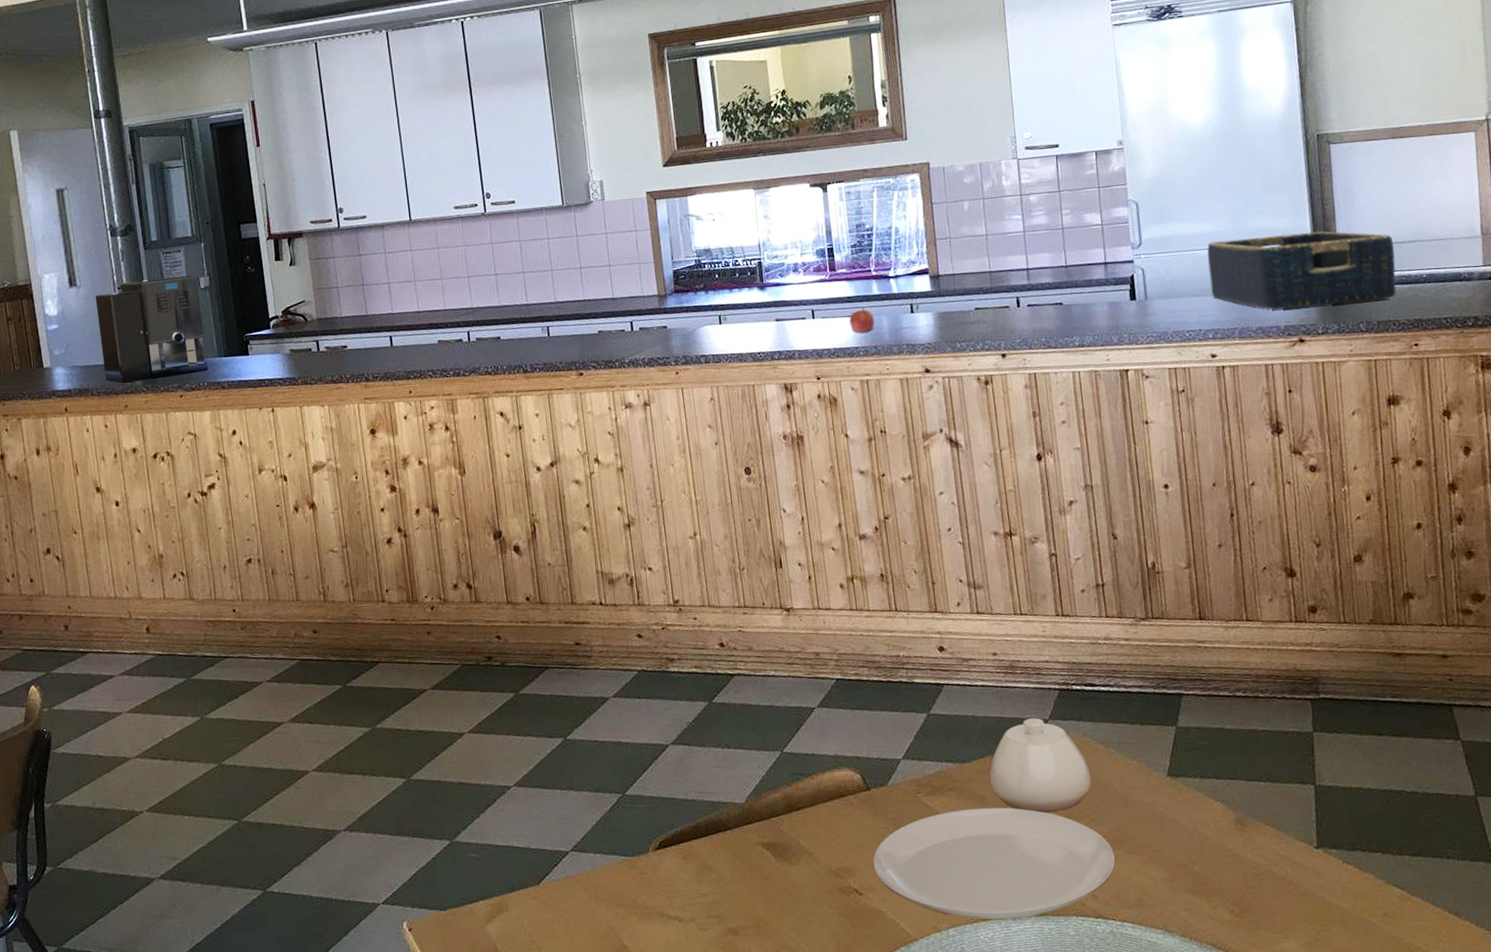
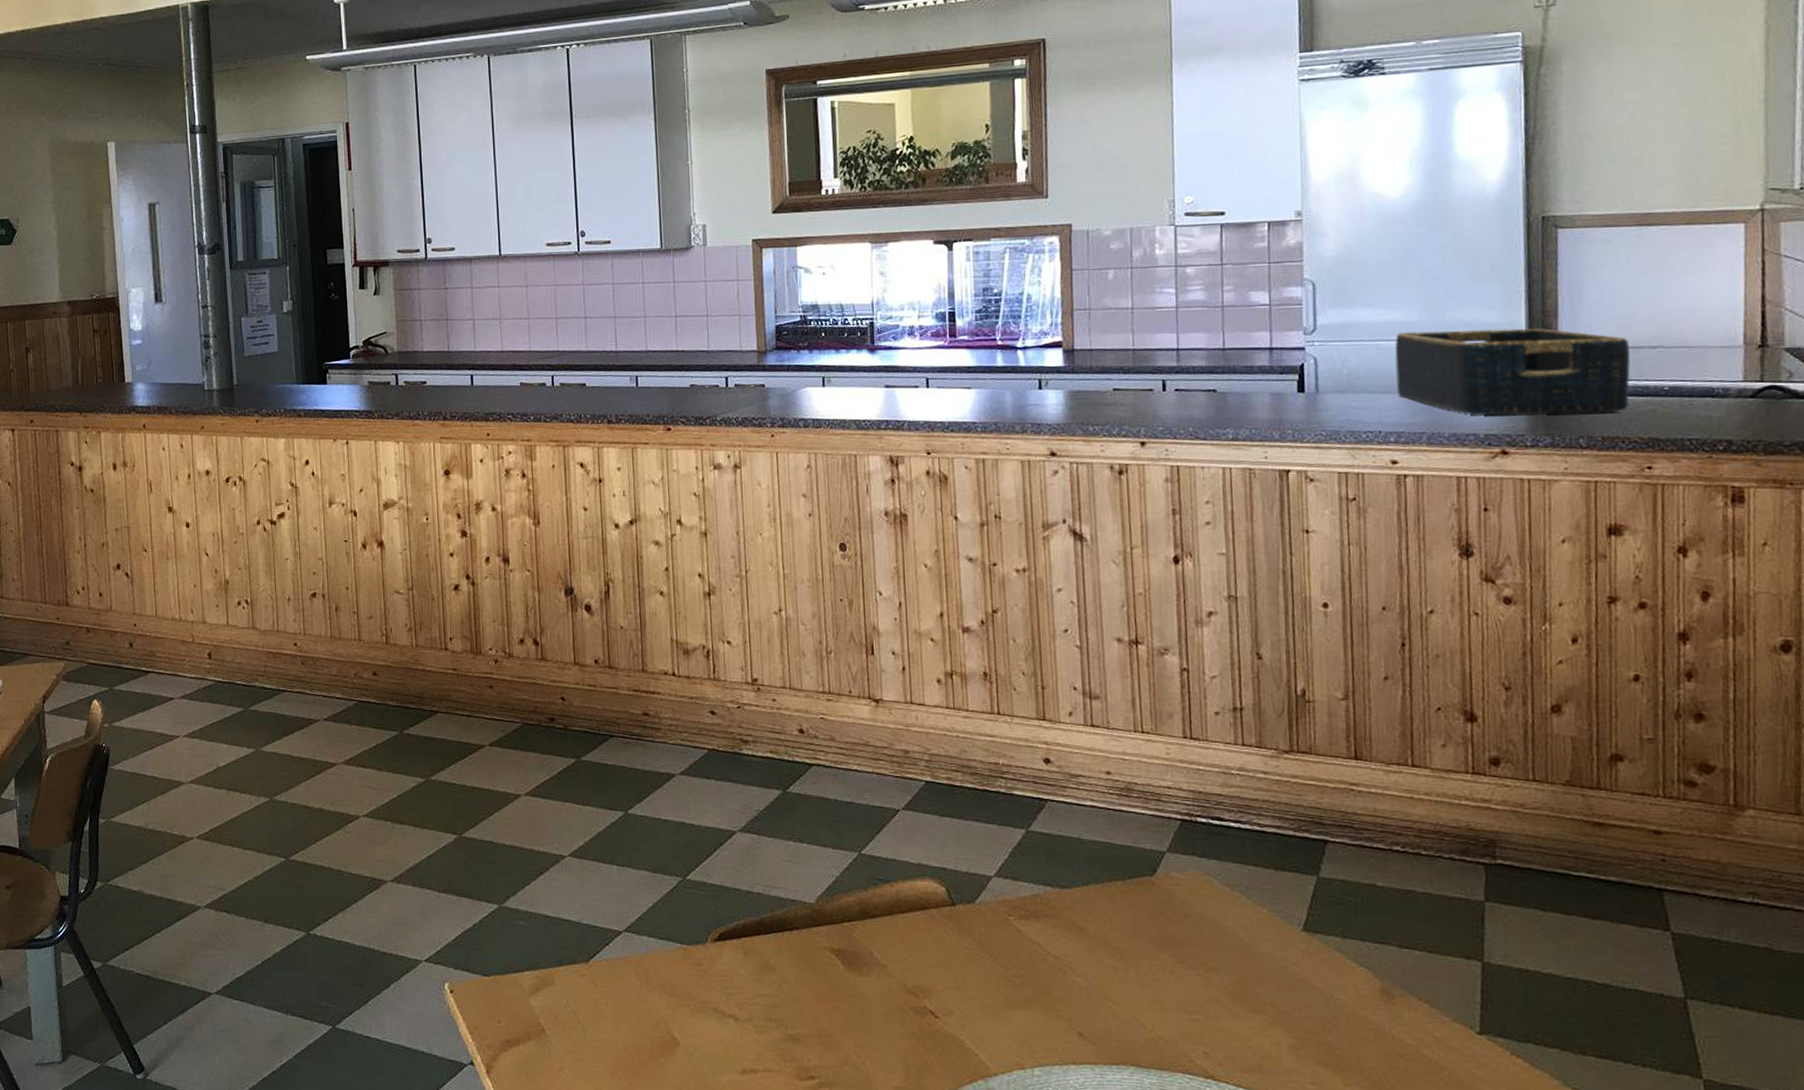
coffee machine: present [95,275,209,383] -> none [179,298,286,404]
fruit: present [849,308,875,334] -> none [968,380,996,408]
plate: present [873,807,1115,920] -> none [953,939,1233,1068]
sugar bowl: present [988,717,1092,813] -> none [1092,847,1212,954]

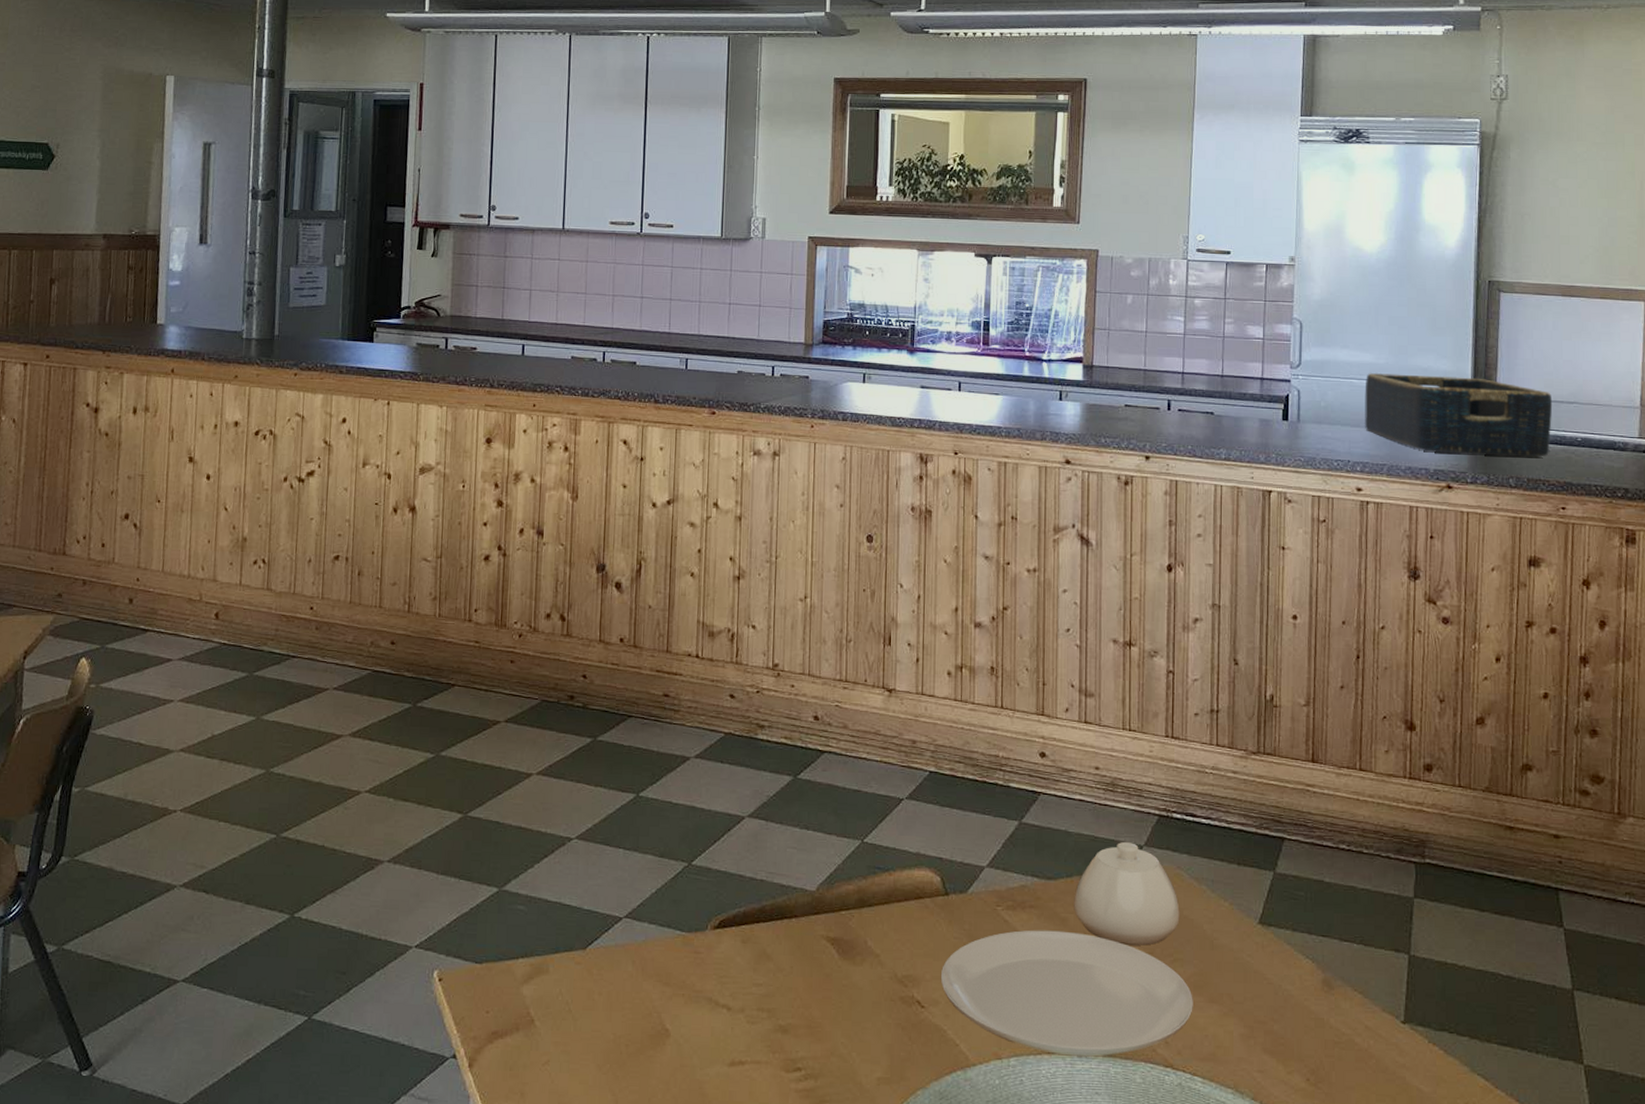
plate: none [953,939,1233,1068] -> present [940,930,1193,1057]
sugar bowl: none [1092,847,1212,954] -> present [1074,841,1180,946]

